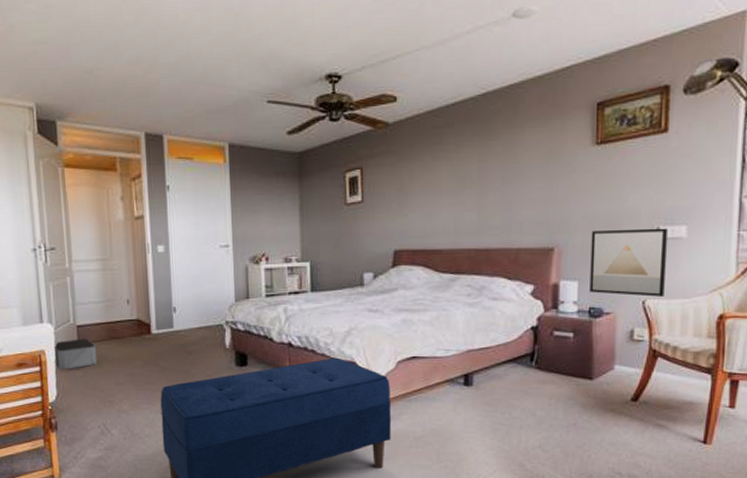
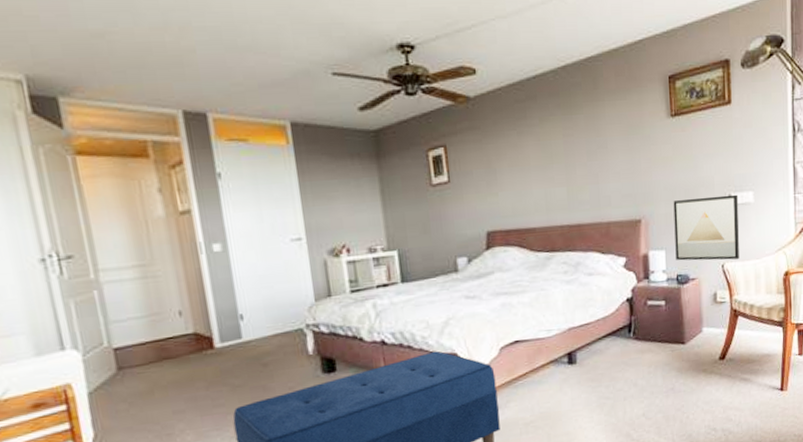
storage bin: present [54,338,98,369] -> none [84,363,147,405]

